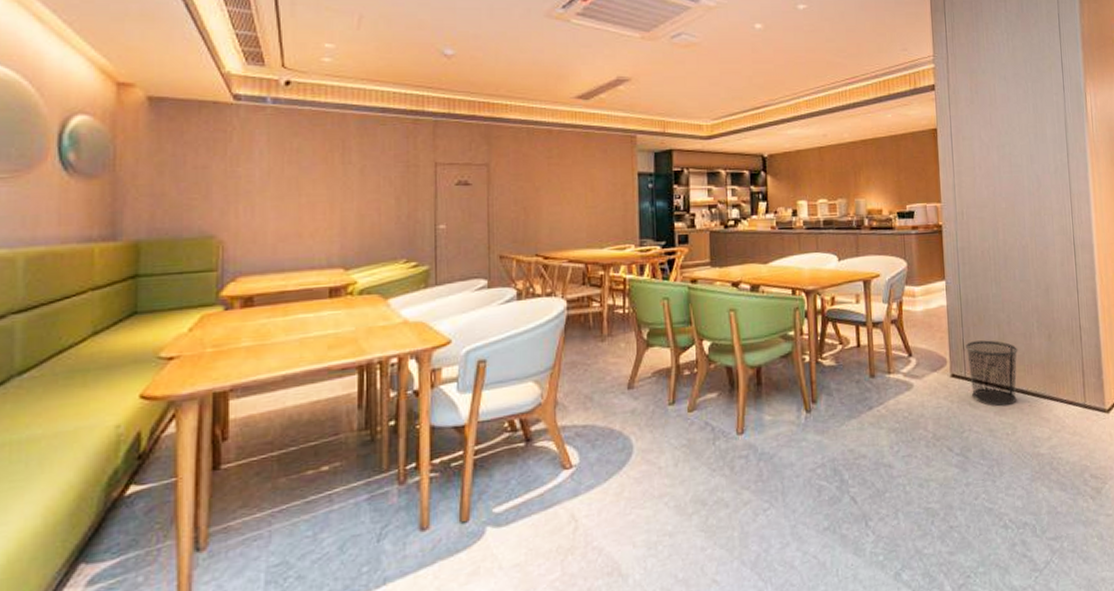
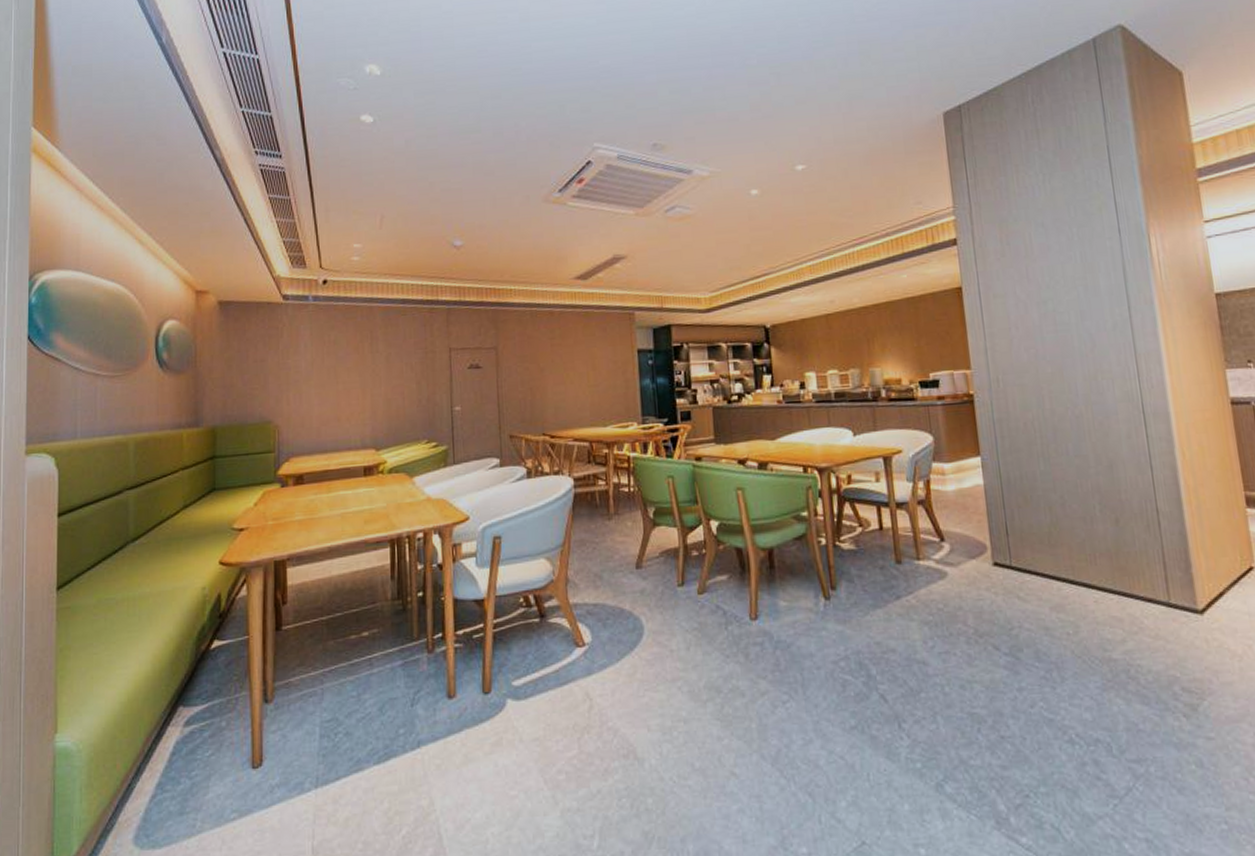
waste bin: present [965,340,1018,406] -> none [1009,524,1078,601]

